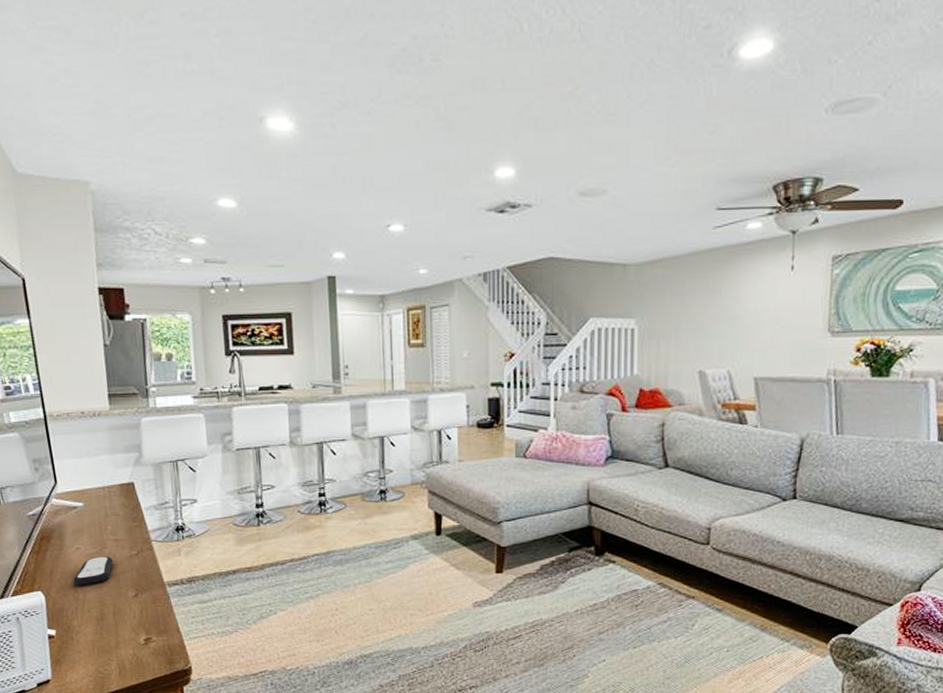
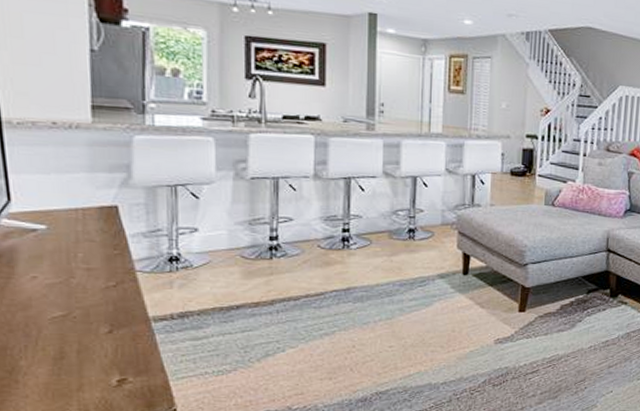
remote control: present [73,556,114,586] -> none [24,287,83,321]

